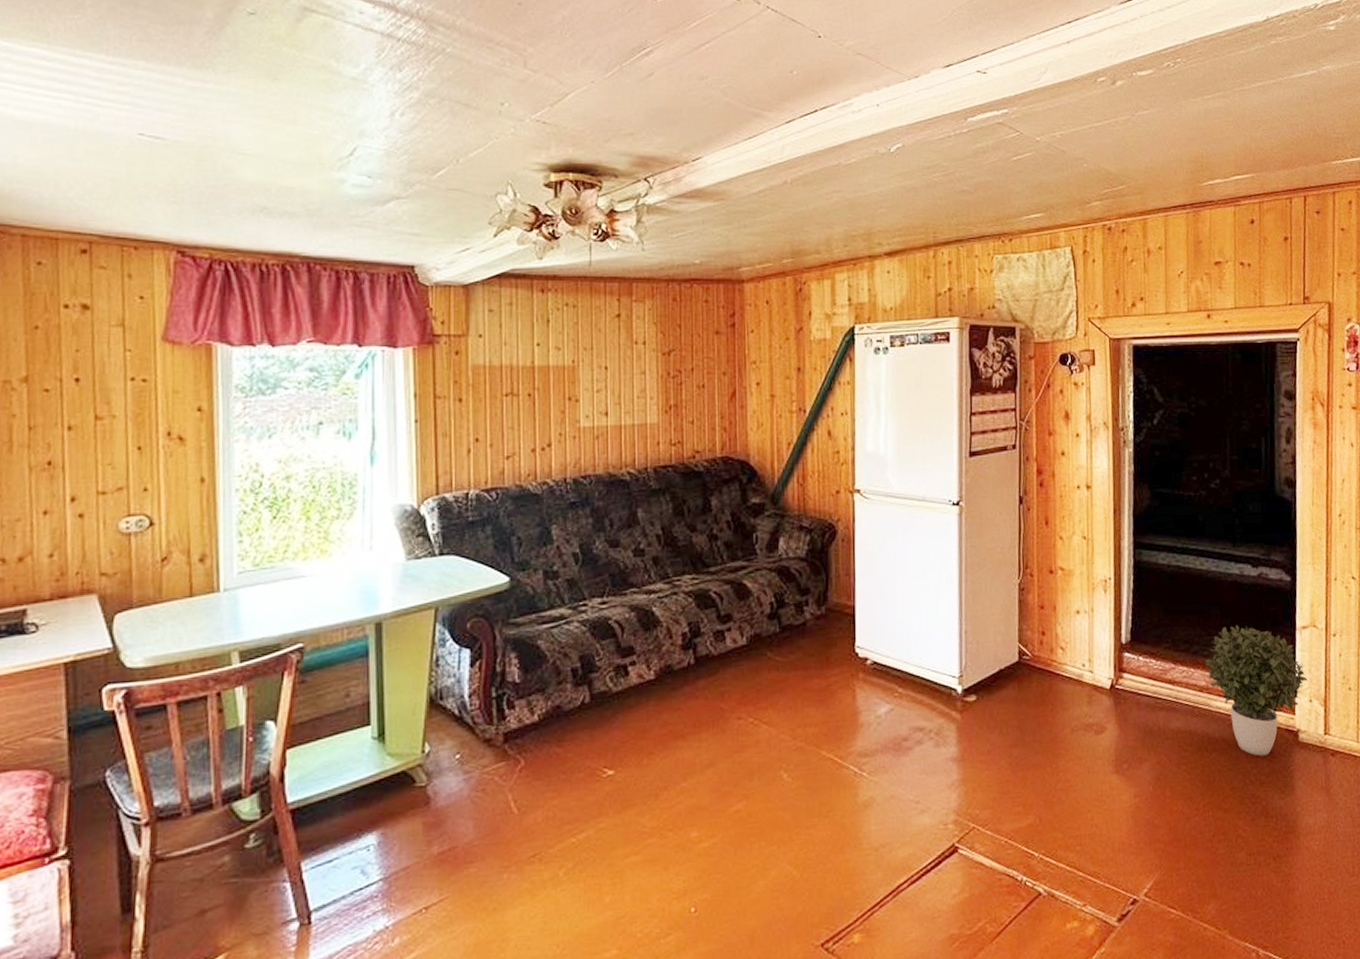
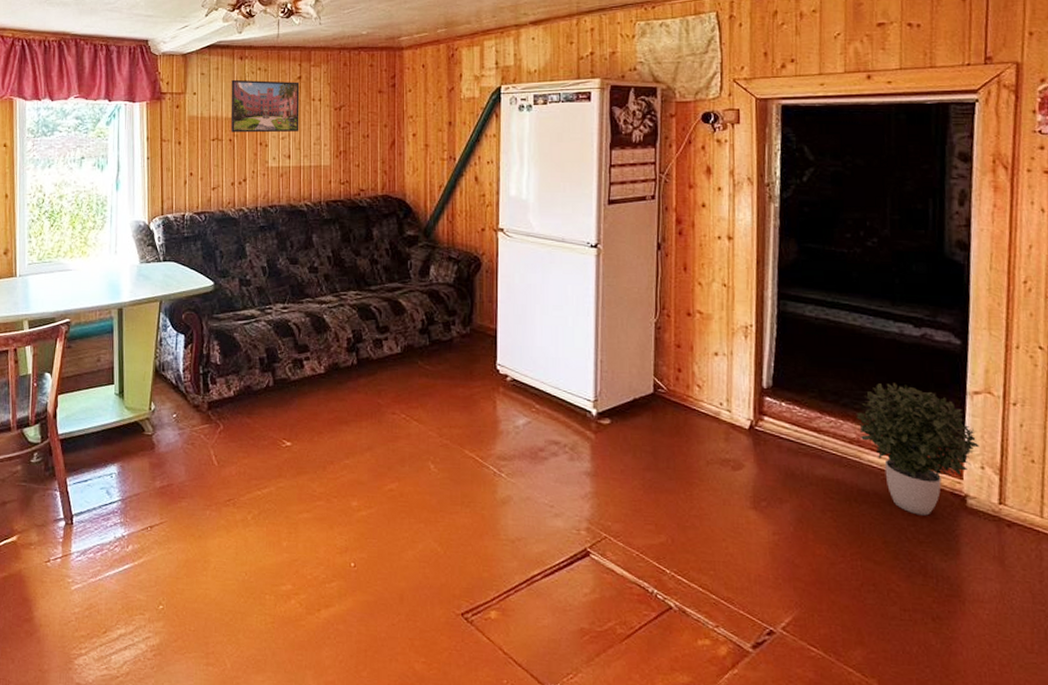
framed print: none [529,317,619,385] -> present [230,79,300,133]

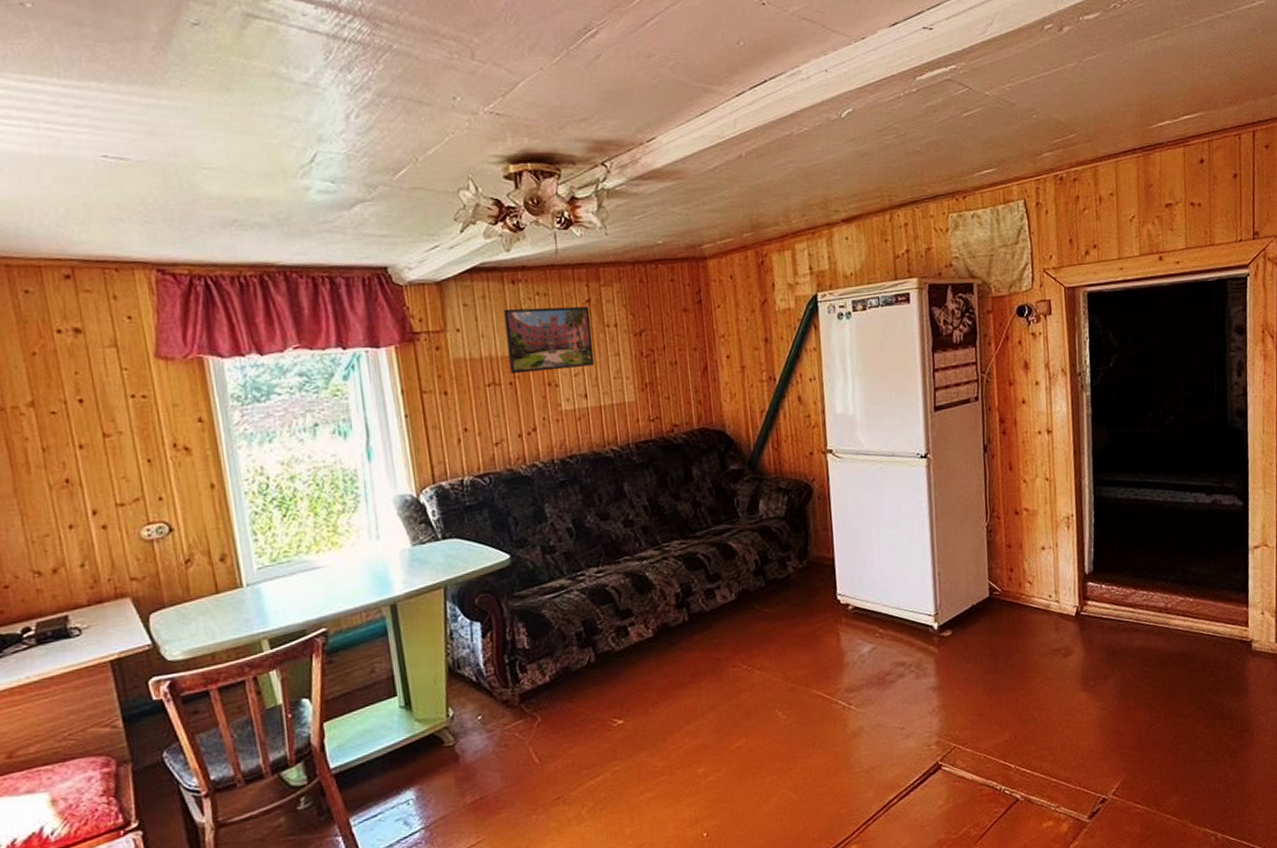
potted plant: present [856,383,979,516] -> none [1163,549,1260,666]

